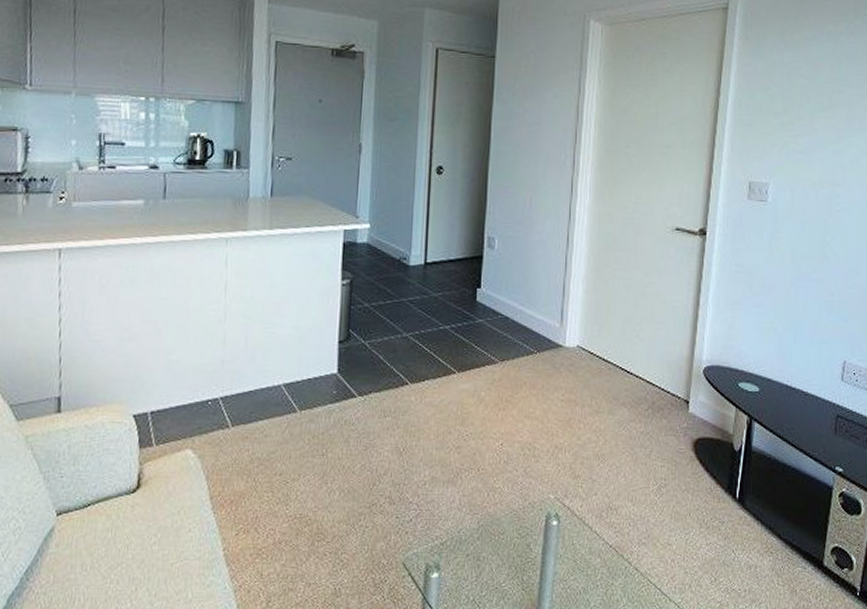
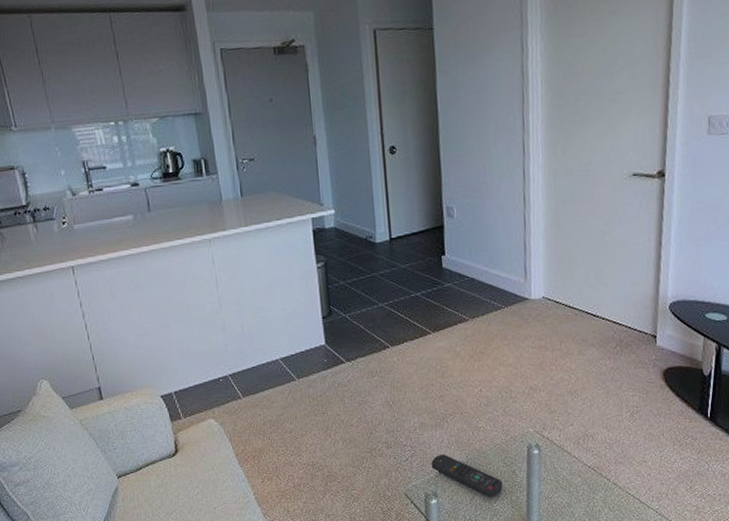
remote control: none [437,517,515,575] -> present [431,454,503,497]

